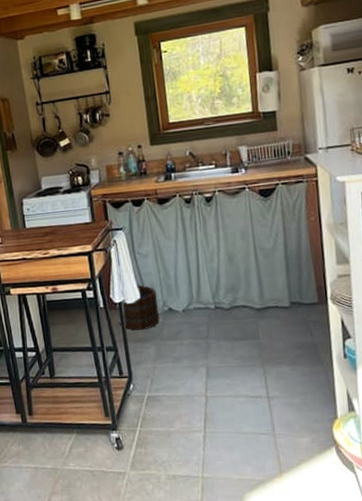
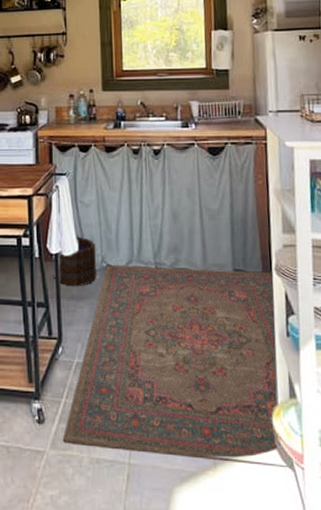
rug: none [140,302,352,471] -> present [62,264,291,468]

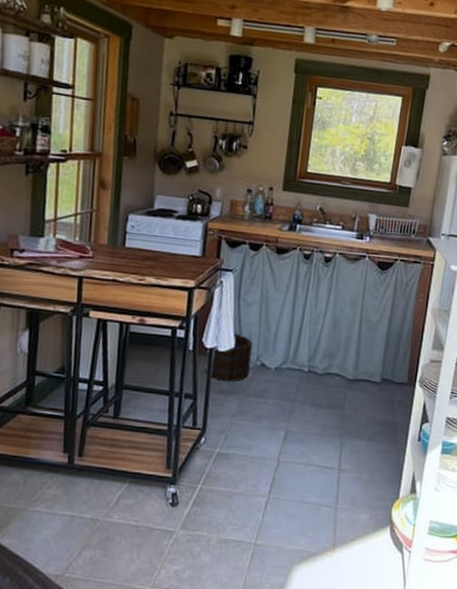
rug: present [62,264,291,468] -> none [193,363,417,551]

